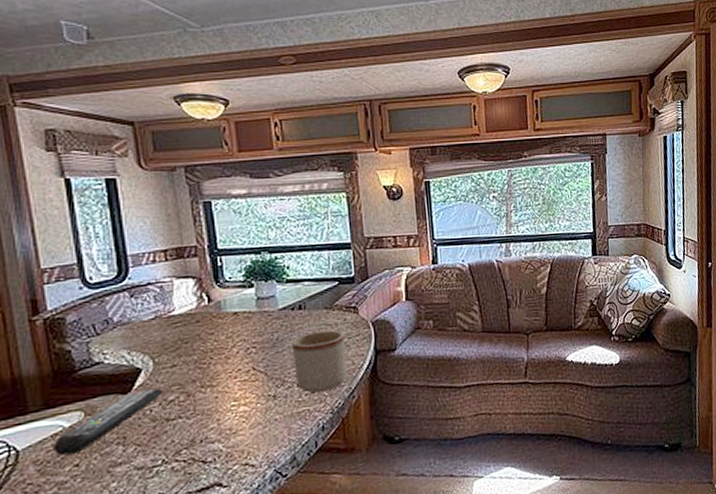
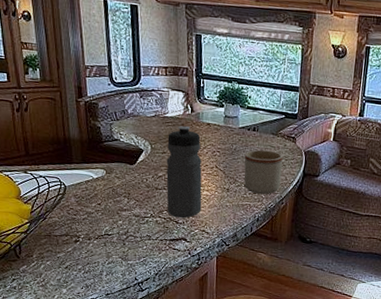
remote control: present [53,389,163,456] -> none [86,163,155,197]
water bottle: none [177,322,240,456] -> present [166,126,202,218]

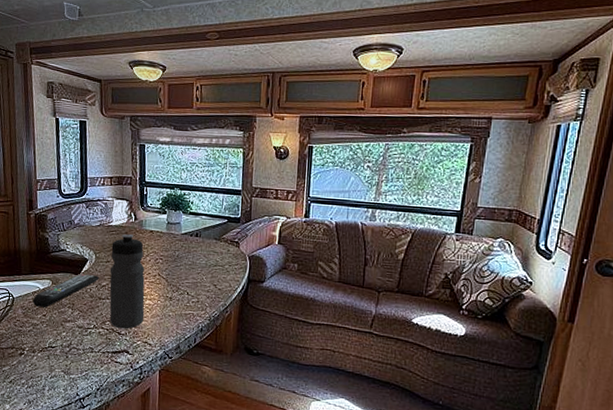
remote control: none [86,163,155,197] -> present [32,273,99,308]
mug: present [243,149,283,195] -> none [186,255,226,303]

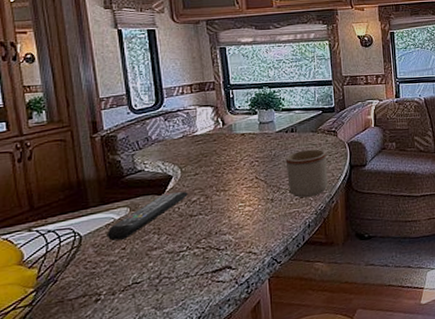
water bottle: present [109,234,145,329] -> none [199,141,245,244]
mug: none [186,255,226,303] -> present [285,149,328,198]

